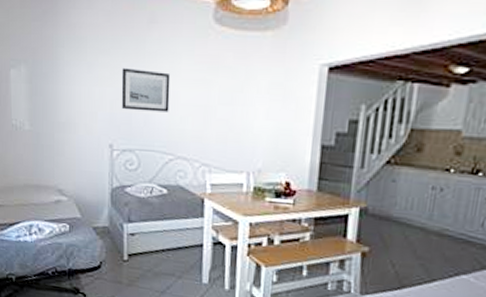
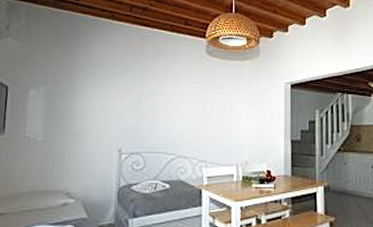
wall art: present [121,67,171,112] -> none [130,87,173,121]

